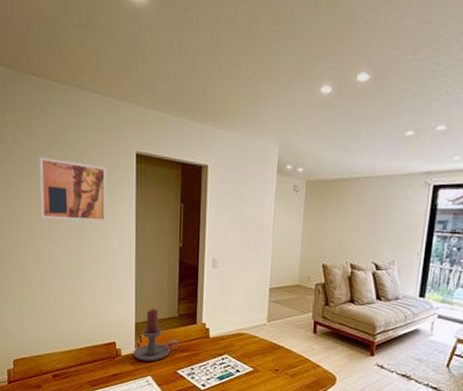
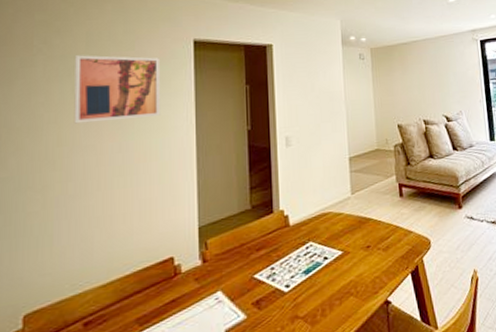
candle holder: present [133,309,178,362] -> none [197,205,253,274]

